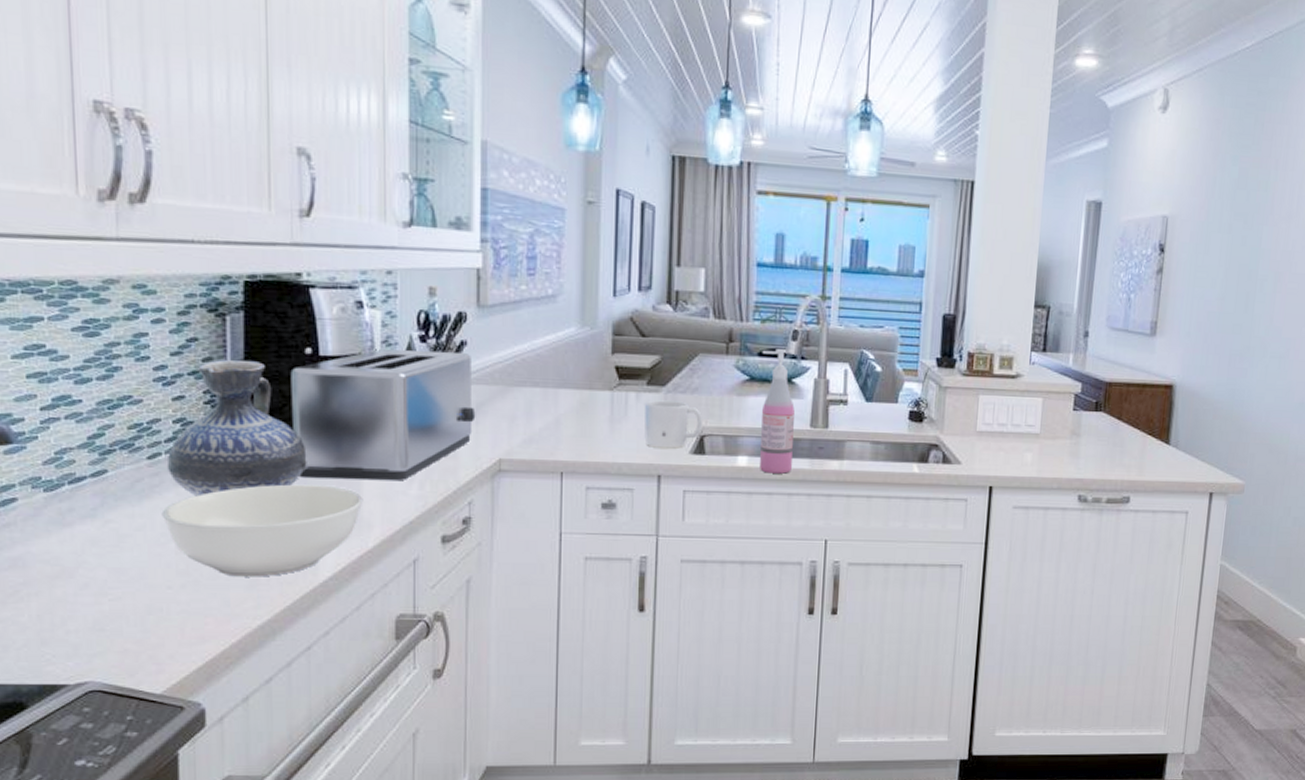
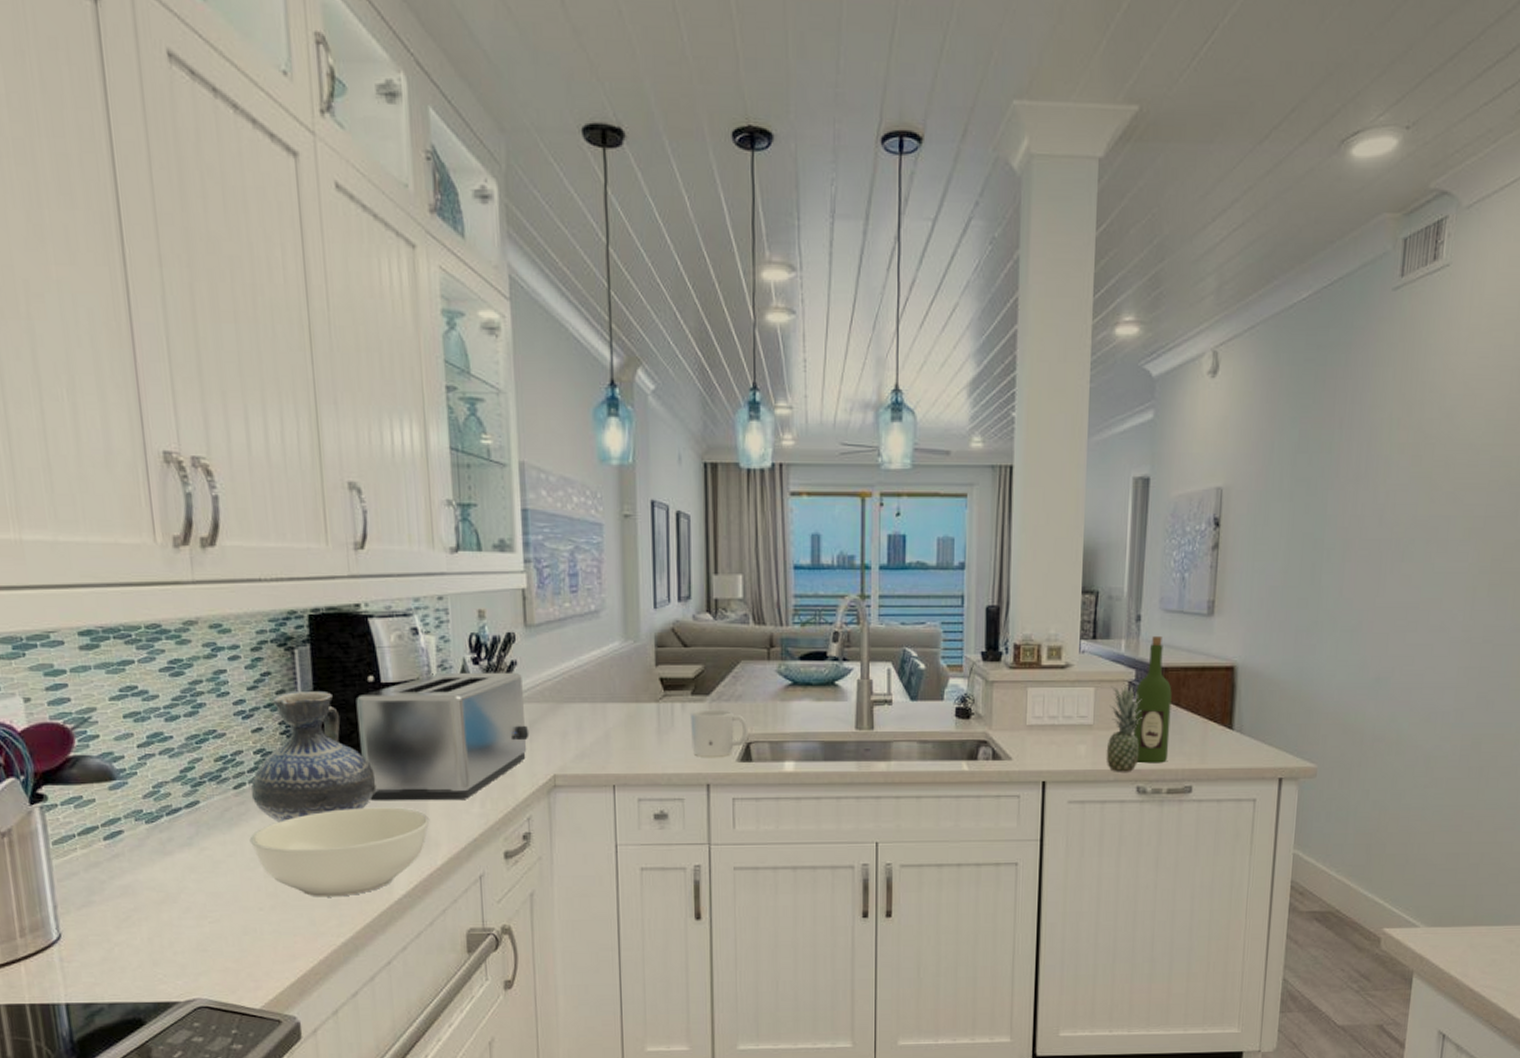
soap dispenser: present [760,349,795,474] -> none [803,652,839,778]
fruit: none [1050,397,1088,482] -> present [1106,684,1144,774]
wine bottle: none [1077,351,1115,474] -> present [1133,635,1172,764]

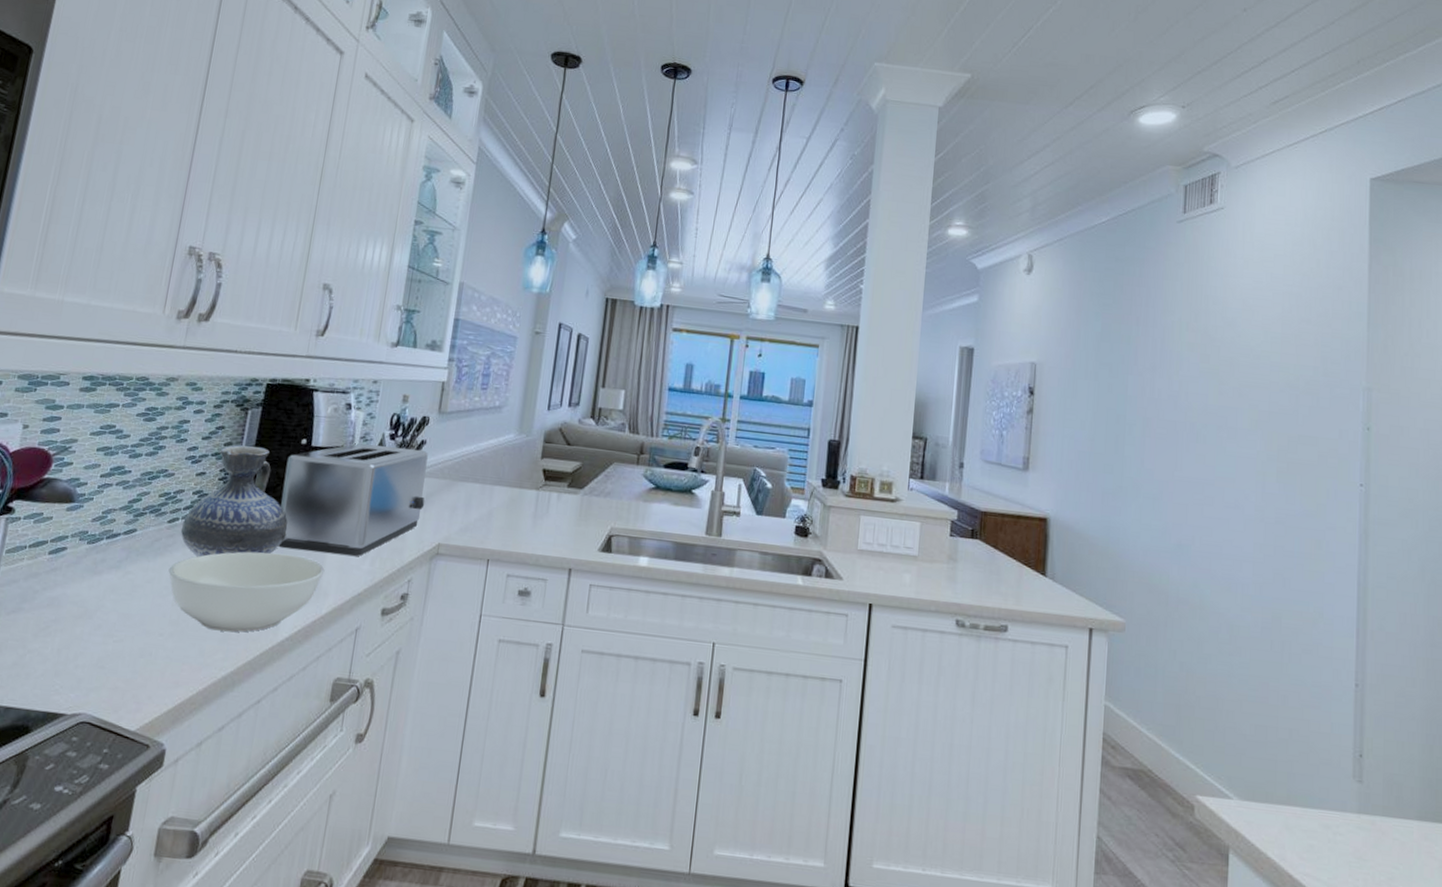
mug: present [689,709,749,757] -> none [561,501,612,546]
fruit: present [1106,684,1144,774] -> none [928,523,964,606]
wine bottle: present [1133,635,1172,764] -> none [954,482,990,601]

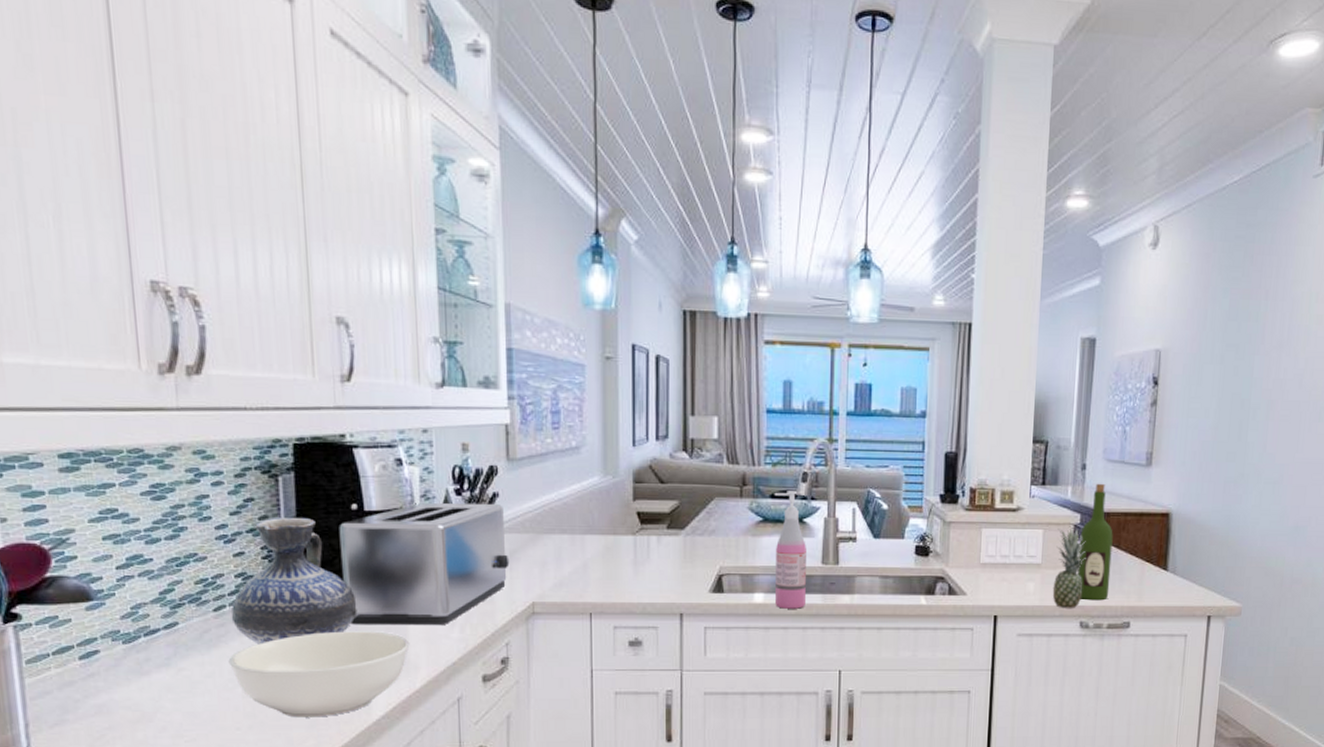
soap dispenser: none [658,462,693,576] -> present [774,491,806,609]
fruit: none [928,523,964,606] -> present [1052,527,1088,609]
wine bottle: none [954,482,990,601] -> present [1078,483,1113,601]

